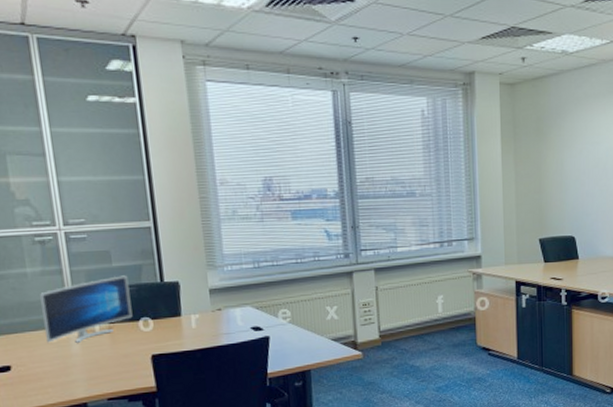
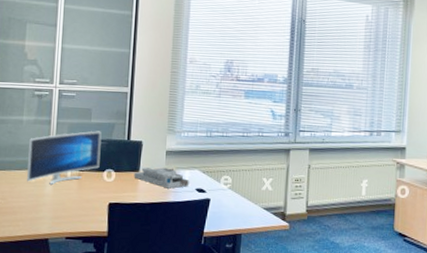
desk organizer: none [175,308,243,331] -> present [134,167,190,189]

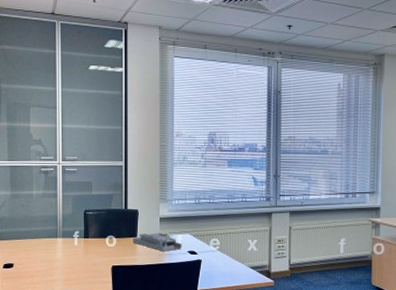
monitor: present [27,130,102,186] -> none [40,201,102,252]

